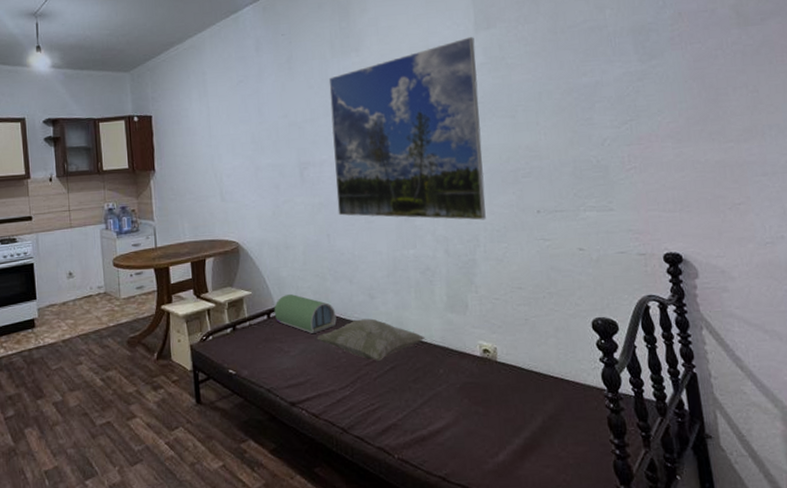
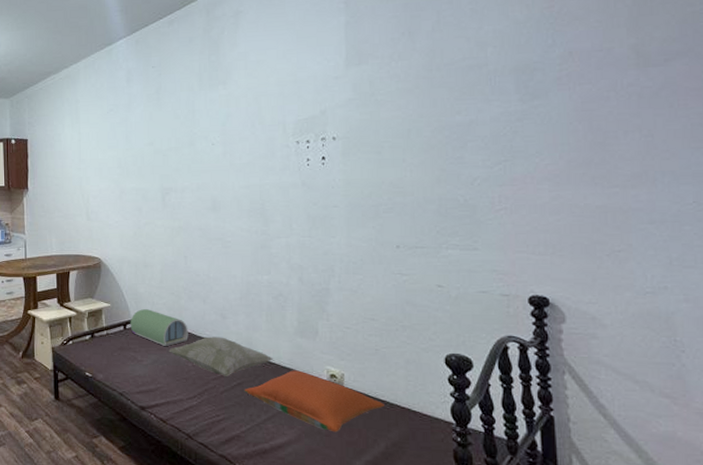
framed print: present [328,36,486,220] -> none [195,72,345,252]
pillow: none [397,348,538,411] -> present [244,370,384,433]

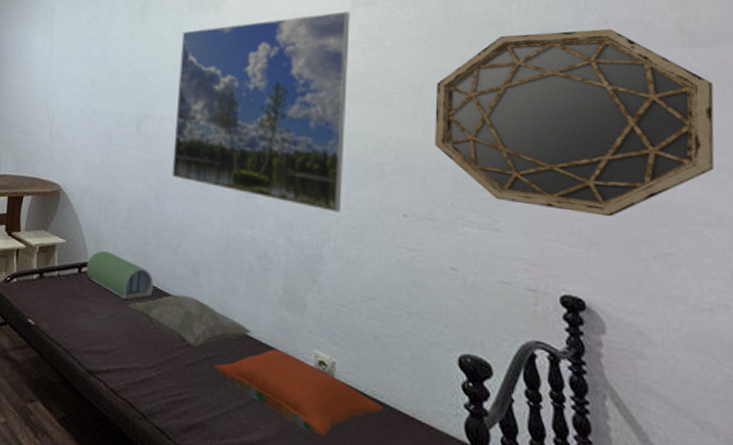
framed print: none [195,72,345,252] -> present [172,10,350,213]
home mirror: none [421,60,662,226] -> present [435,28,715,217]

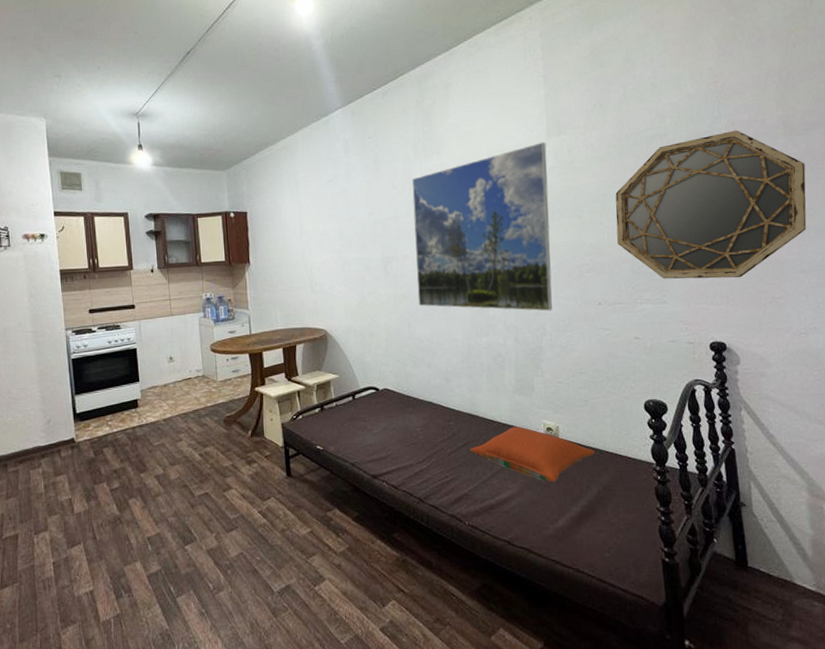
cushion: present [86,251,154,300] -> none [358,378,415,413]
decorative pillow: present [128,294,252,347] -> none [397,400,496,438]

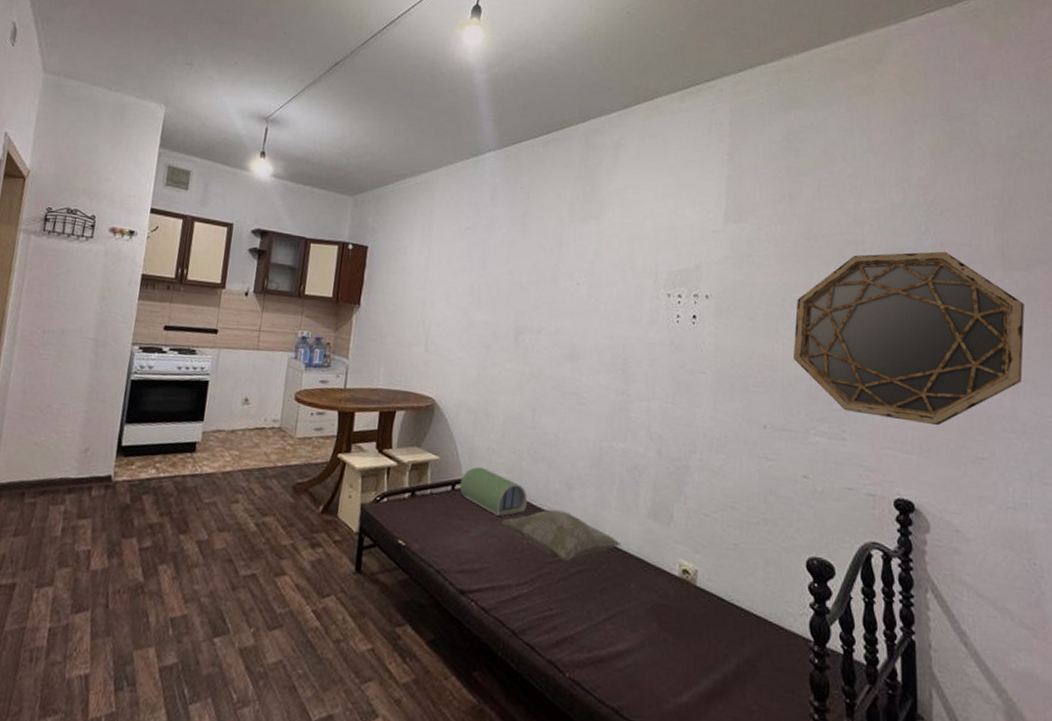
cushion: none [358,378,415,413] -> present [459,467,528,516]
decorative pillow: none [397,400,496,438] -> present [501,509,622,561]
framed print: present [411,141,552,311] -> none [548,226,723,425]
pillow: present [469,426,595,482] -> none [584,560,739,642]

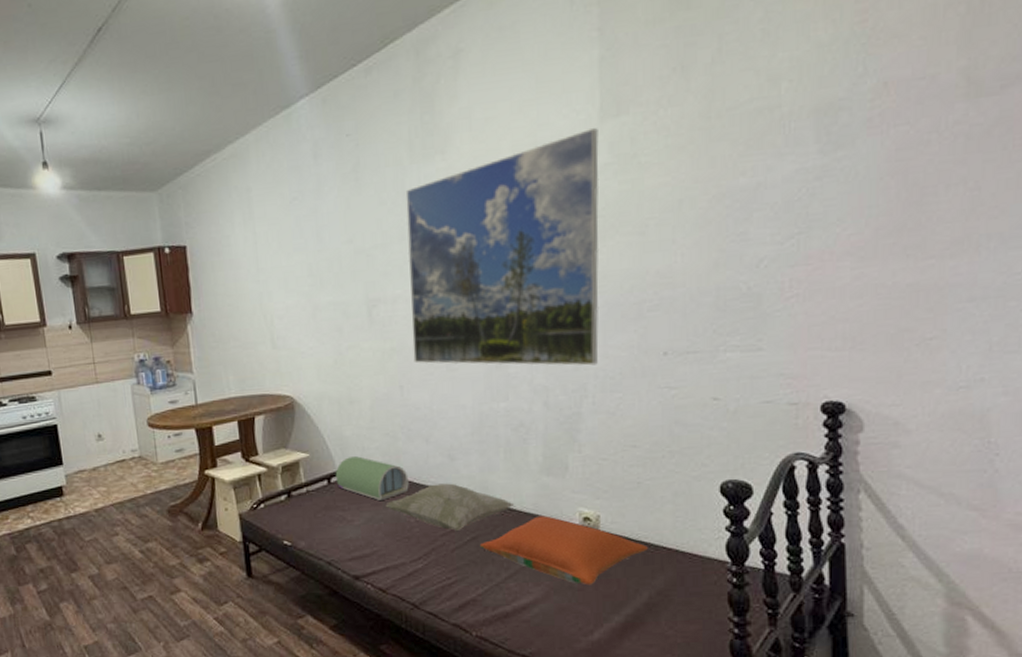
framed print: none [548,226,723,425] -> present [405,127,599,366]
pillow: none [584,560,739,642] -> present [479,515,648,585]
home mirror: present [794,251,1025,426] -> none [695,93,994,317]

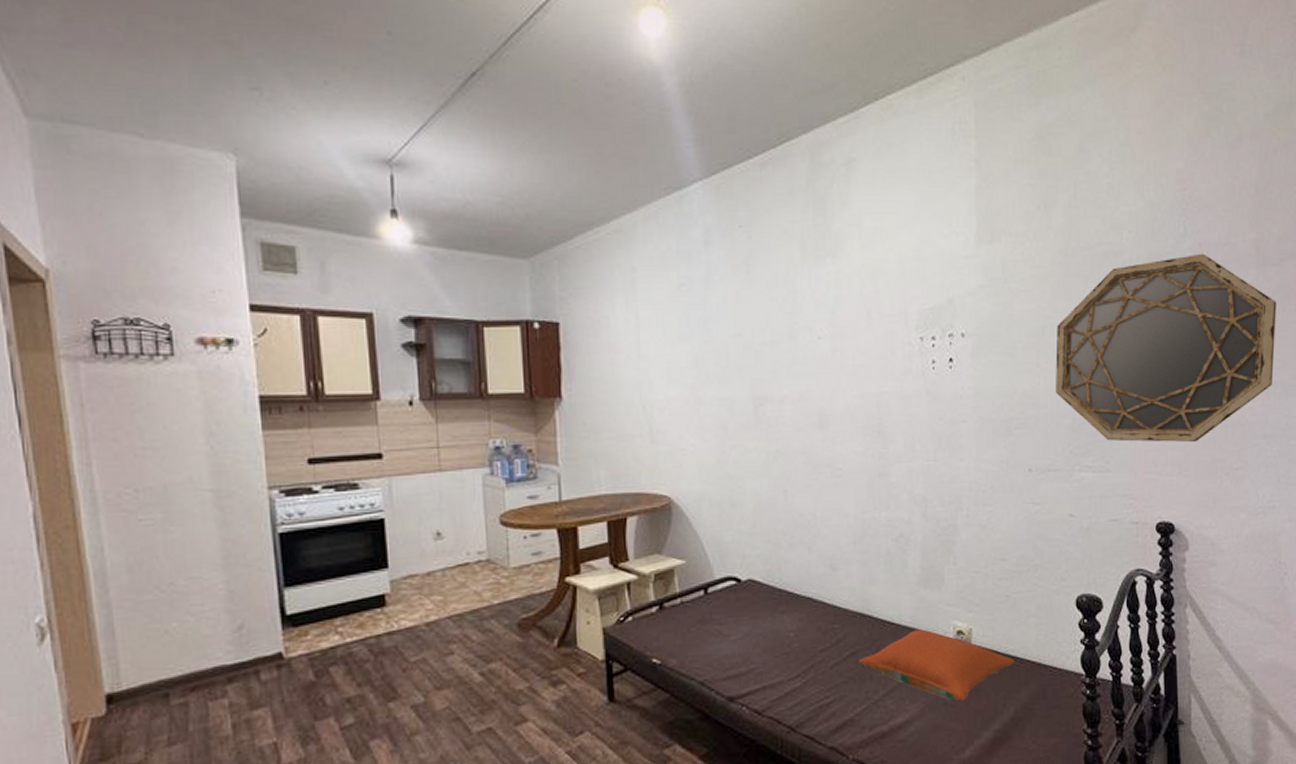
cushion: present [335,456,409,500] -> none [713,564,790,613]
decorative pillow: present [385,483,515,531] -> none [764,594,894,646]
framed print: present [405,127,599,366] -> none [796,250,975,478]
home mirror: none [695,93,994,317] -> present [1056,253,1277,443]

